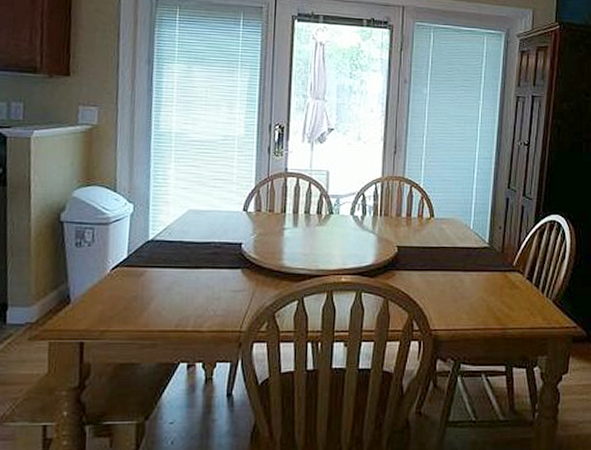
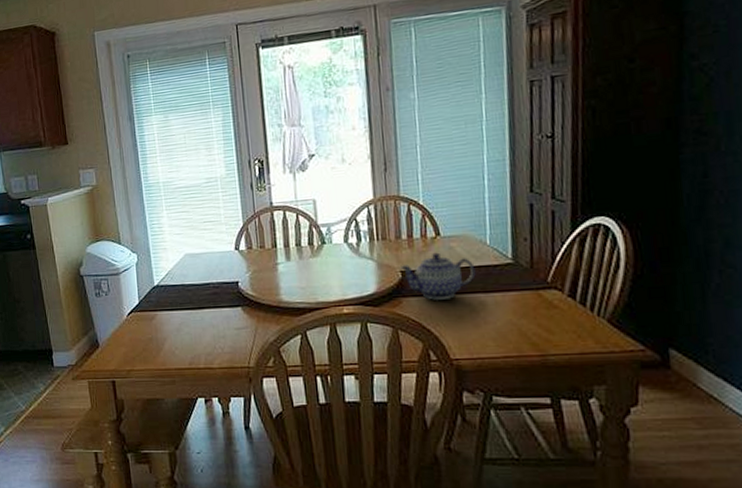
teapot: none [397,232,459,275] -> present [400,252,476,300]

